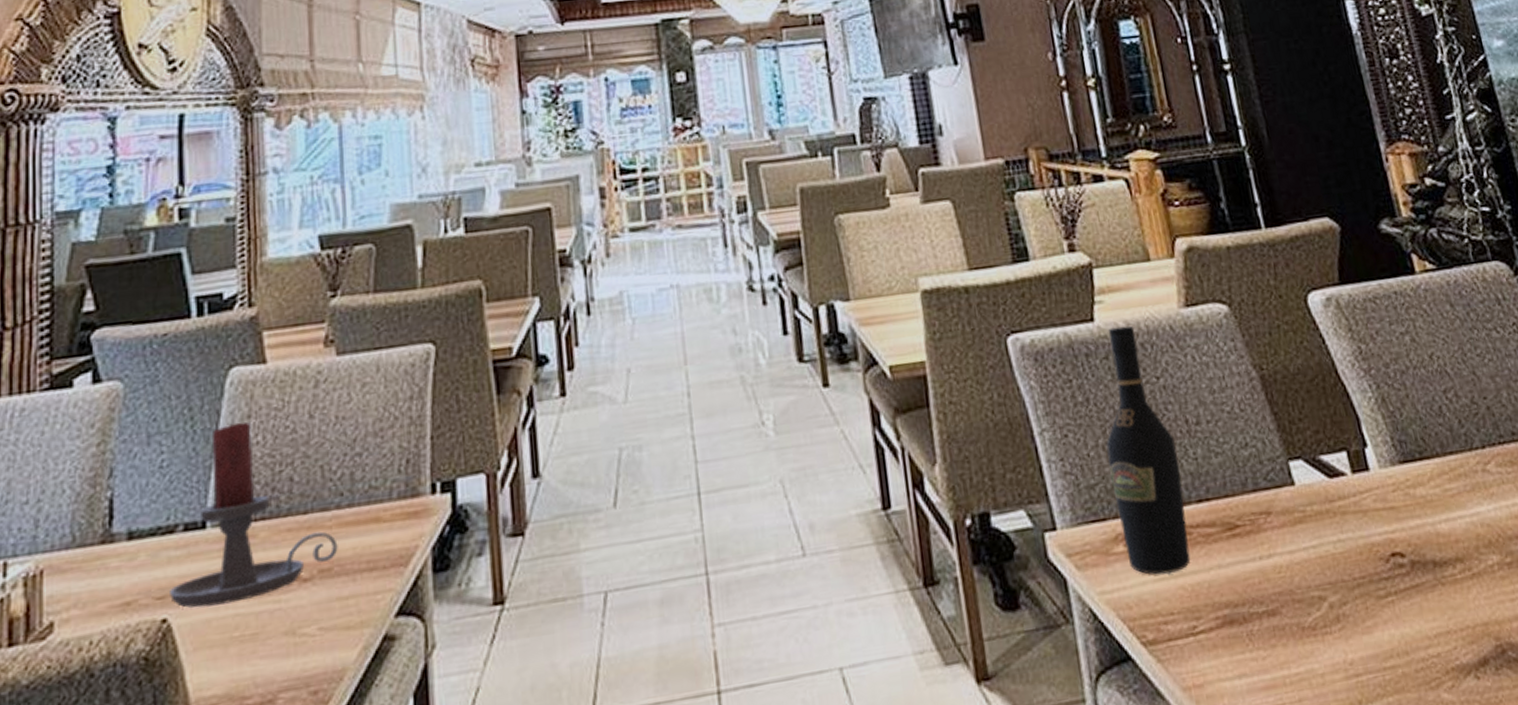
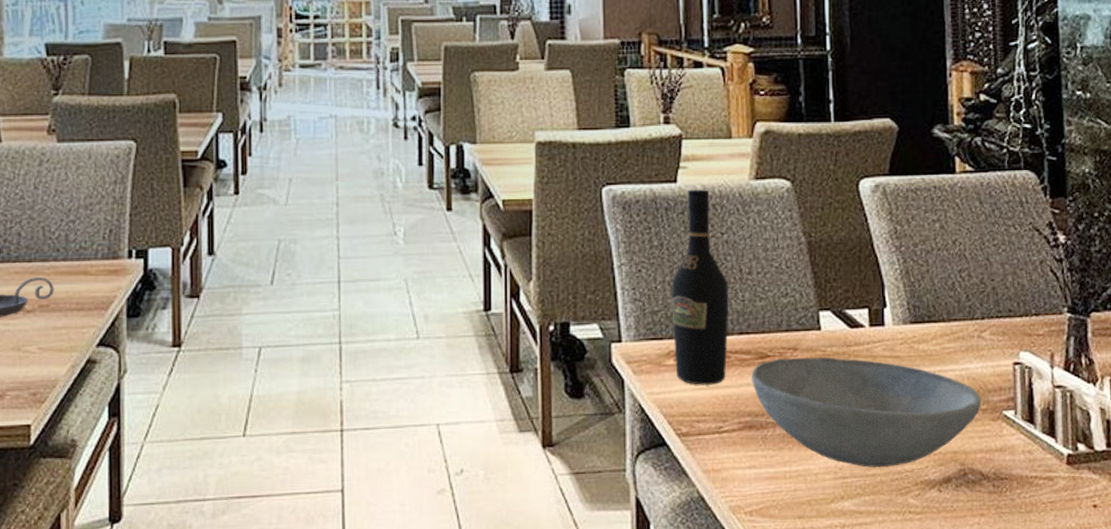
bowl: none [1221,517,1505,658] -> present [752,357,982,467]

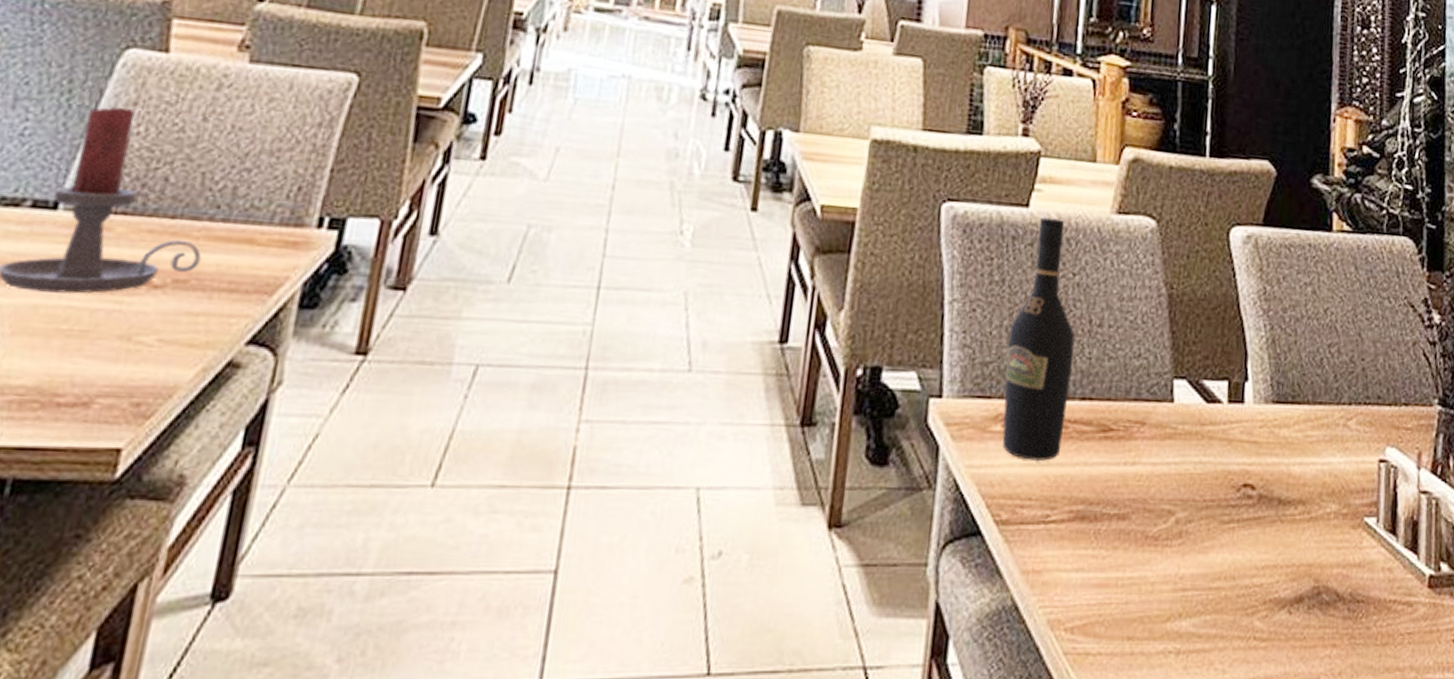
bowl: present [752,357,982,467] -> none [1089,434,1343,579]

